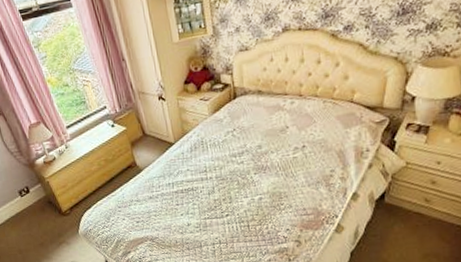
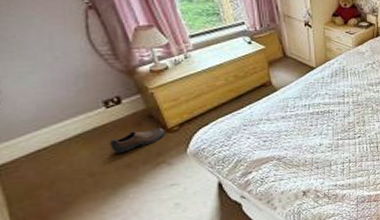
shoe: none [27,211,61,235] -> present [110,127,165,154]

